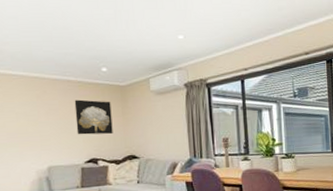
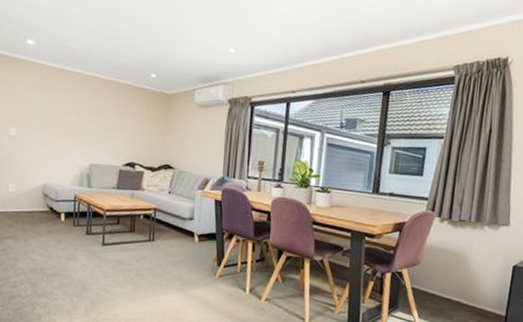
wall art: present [74,99,113,135] -> none [120,102,155,140]

